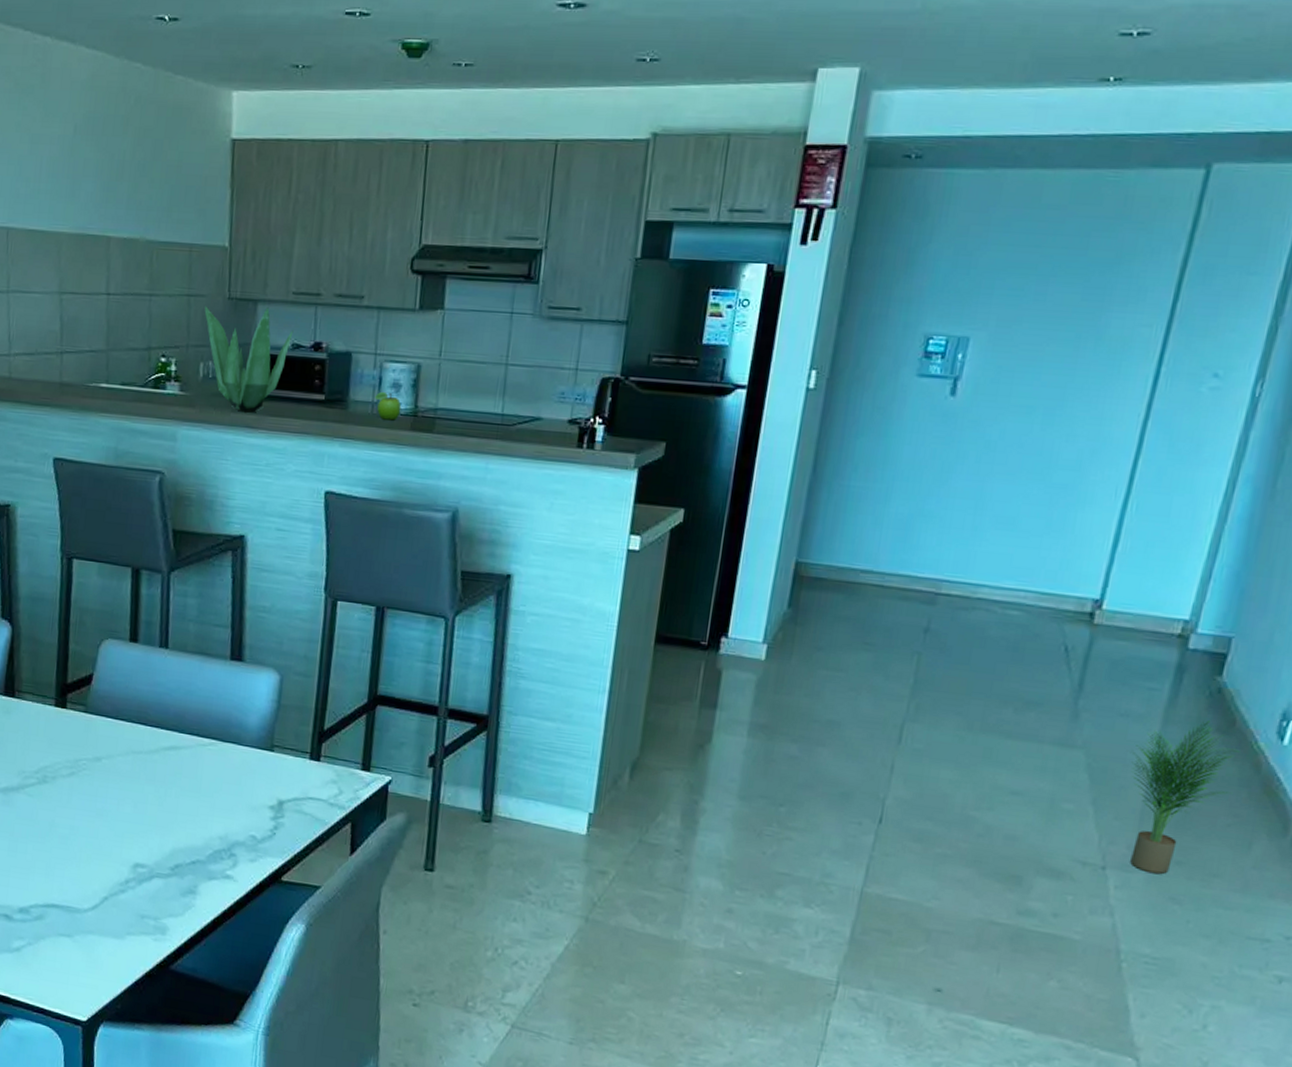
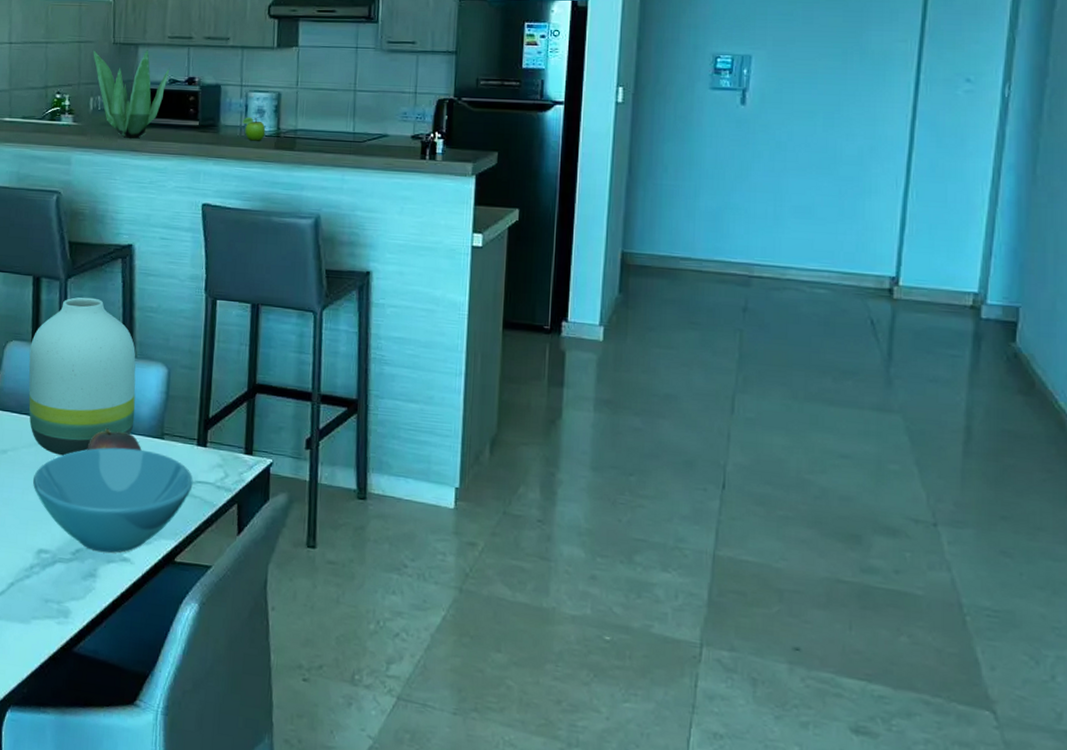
vase: none [125,593,245,766] -> present [28,297,136,456]
bowl: none [128,758,304,870] -> present [32,447,193,553]
fruit: none [189,737,249,763] -> present [87,428,142,451]
potted plant: present [1130,720,1240,874] -> none [945,383,1043,529]

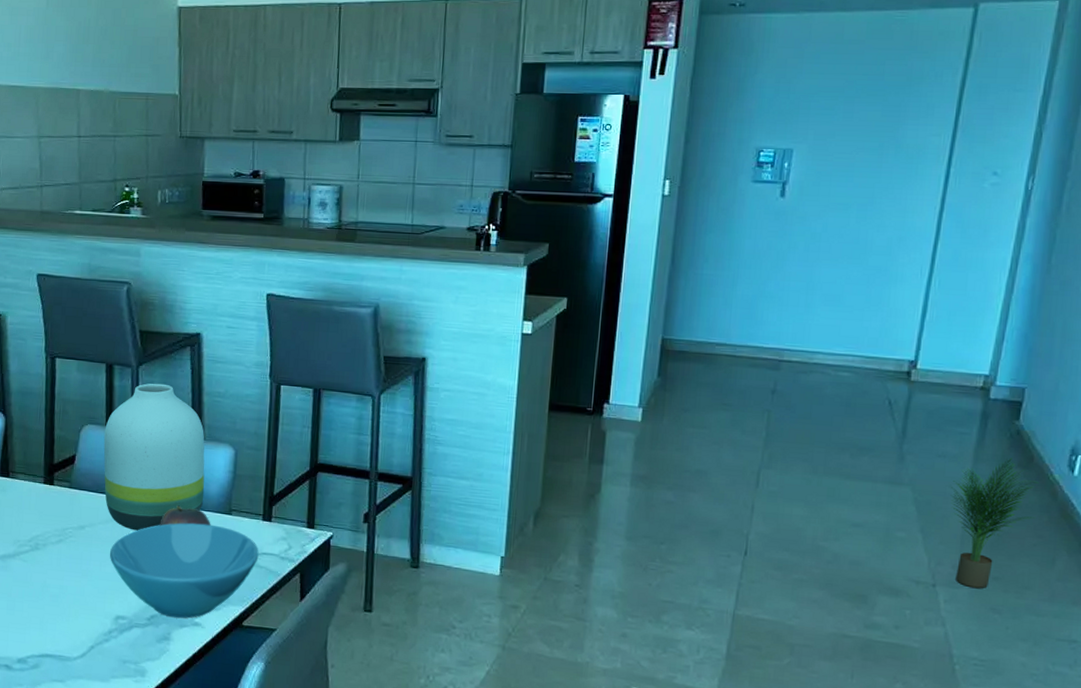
plant: present [93,50,170,139] -> none [160,143,235,231]
fruit: present [242,116,266,142] -> none [305,209,328,234]
potted plant: none [945,383,1043,529] -> present [950,458,1039,589]

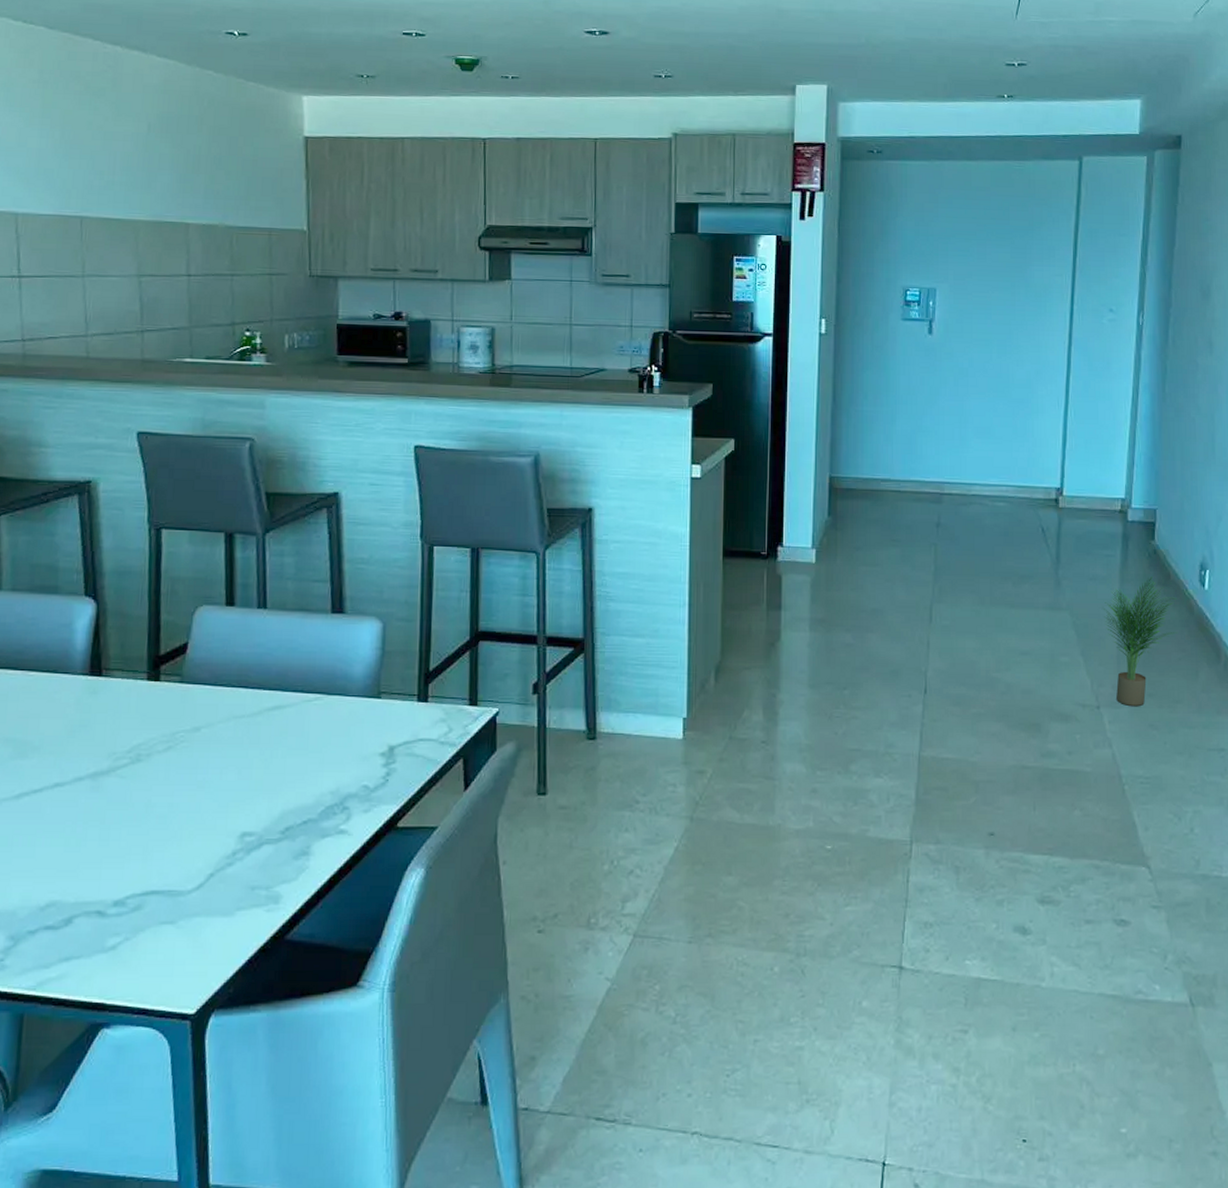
vase: present [103,383,205,531] -> none [223,552,348,727]
bowl: present [109,523,259,619] -> none [232,711,415,827]
fruit: present [160,505,211,526] -> none [294,692,357,719]

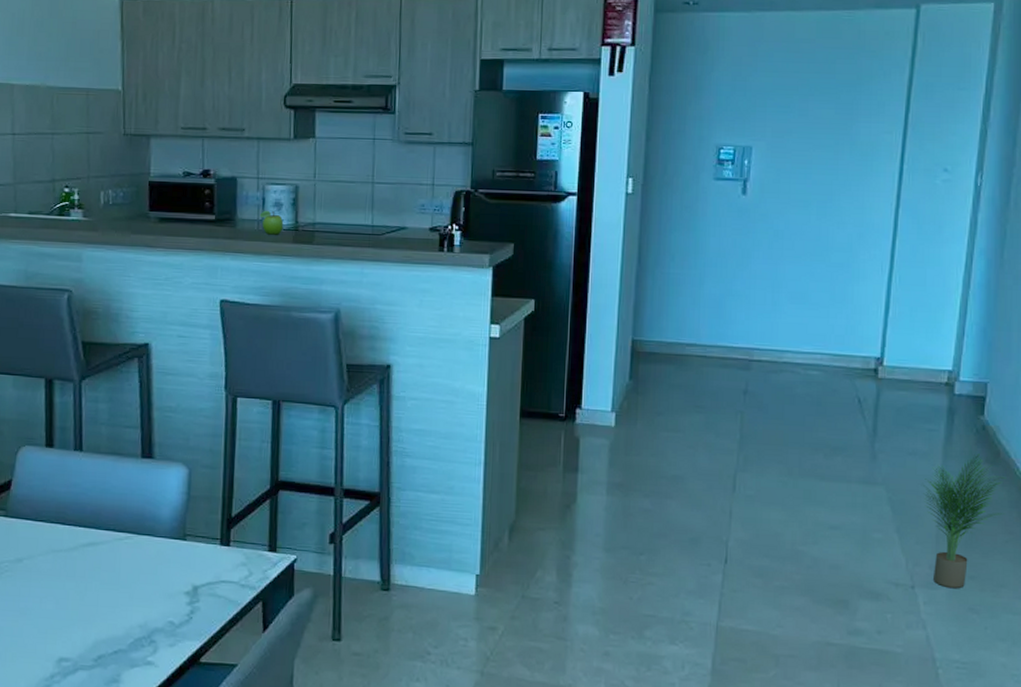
fruit: none [454,353,480,379] -> present [259,210,284,236]

